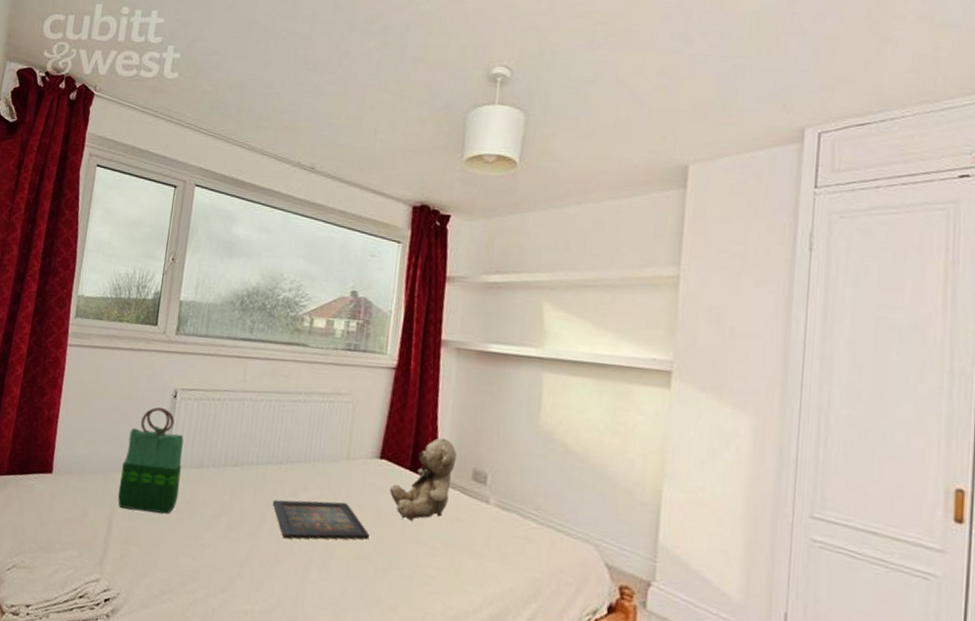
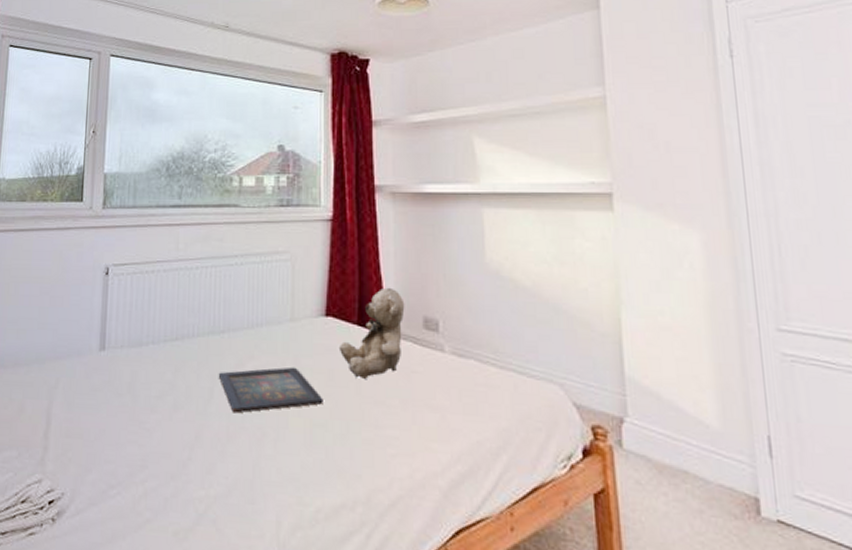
tote bag: present [117,407,184,514] -> none [54,287,119,400]

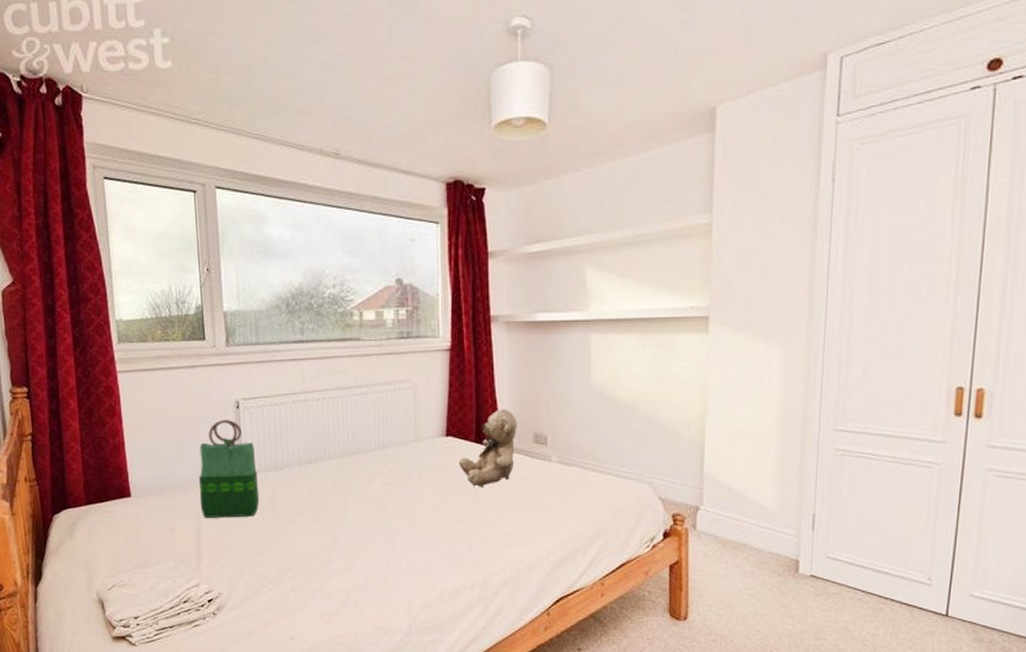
tote bag: none [54,287,119,400] -> present [199,420,260,518]
icon panel: present [218,367,323,413] -> none [350,480,446,521]

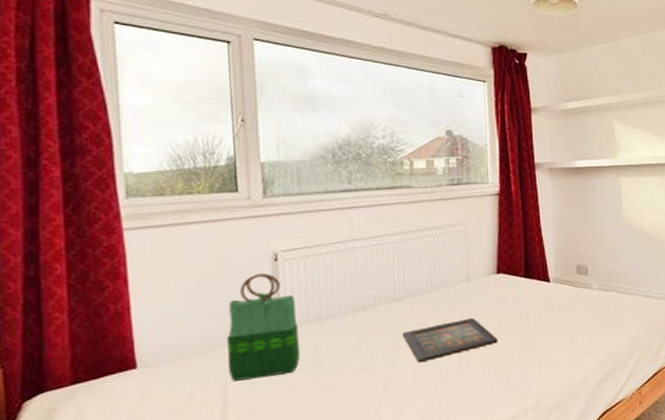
icon panel: none [350,480,446,521] -> present [402,317,498,363]
teddy bear: present [458,409,518,487] -> none [509,245,562,319]

